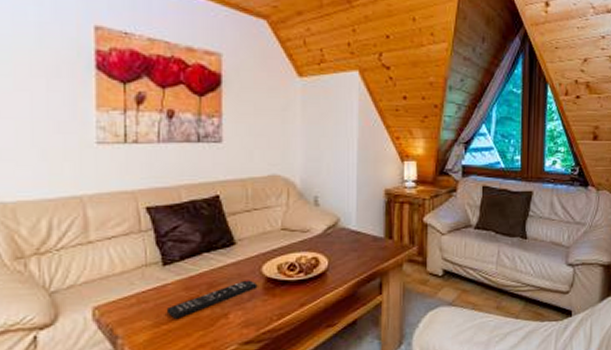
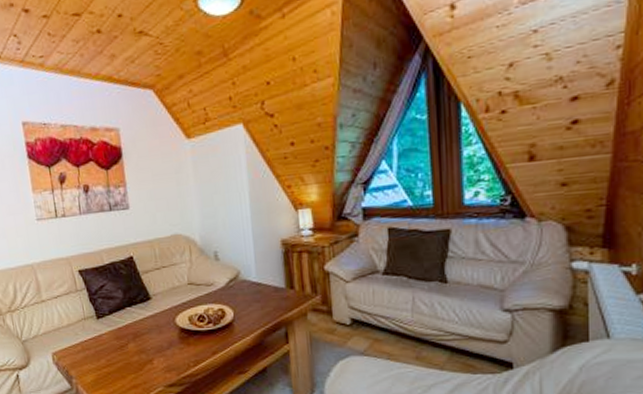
remote control: present [166,280,258,319] -> none [104,330,174,363]

